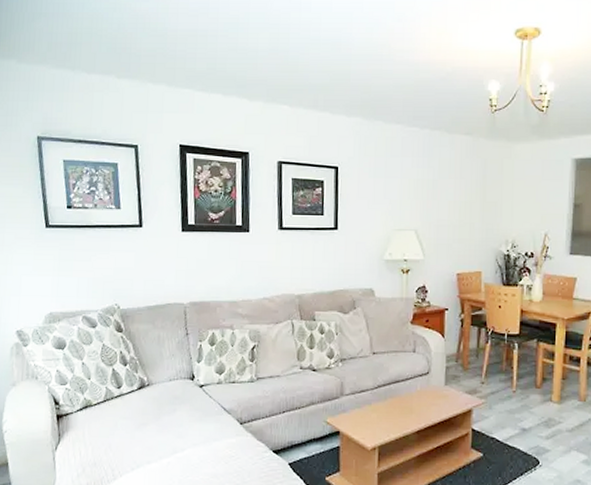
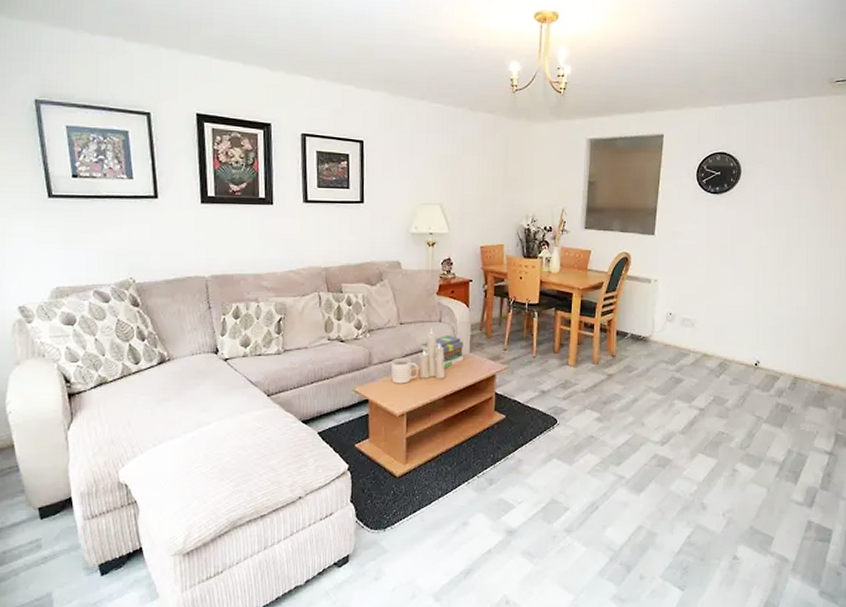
mug: none [362,388,391,416] -> present [390,357,418,384]
candle: none [392,358,420,412] -> present [419,327,446,379]
books: none [394,367,439,401] -> present [421,336,464,368]

